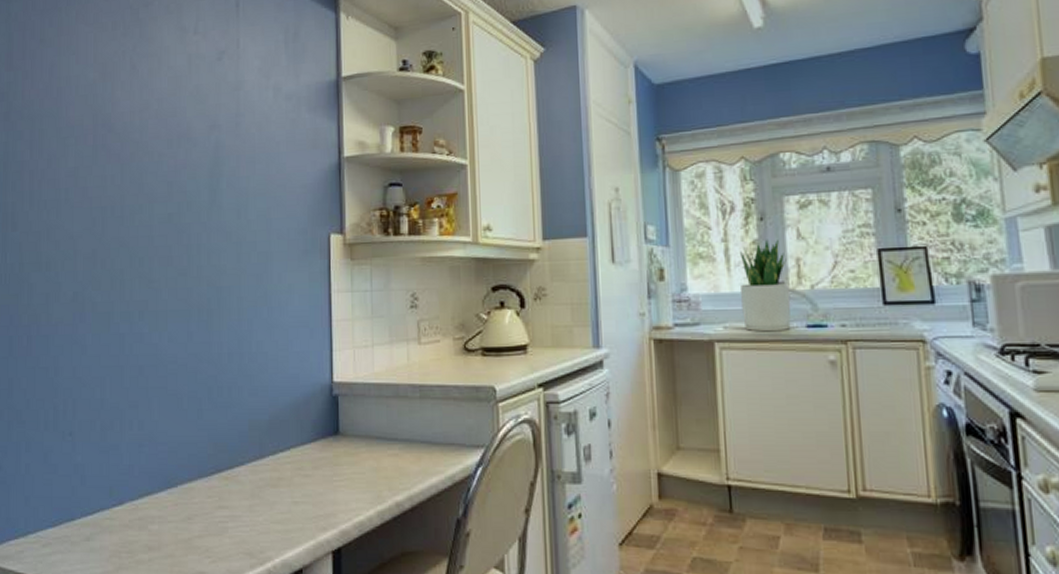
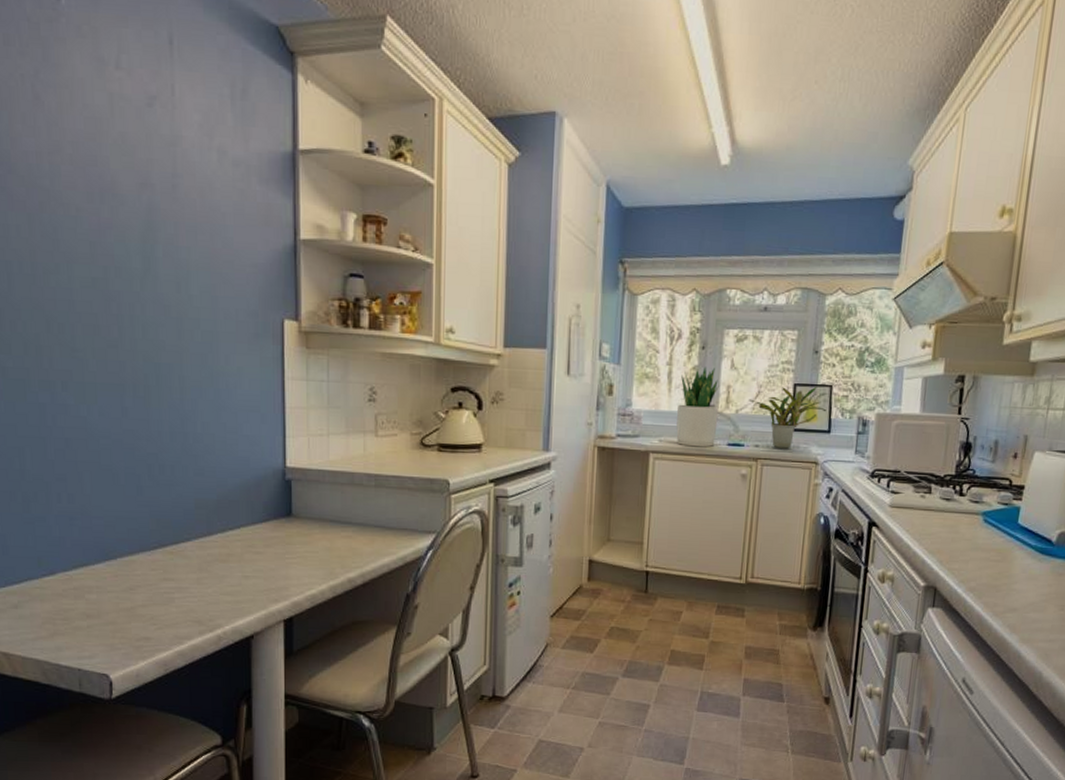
potted plant: none [824,249,926,328] -> present [748,386,827,450]

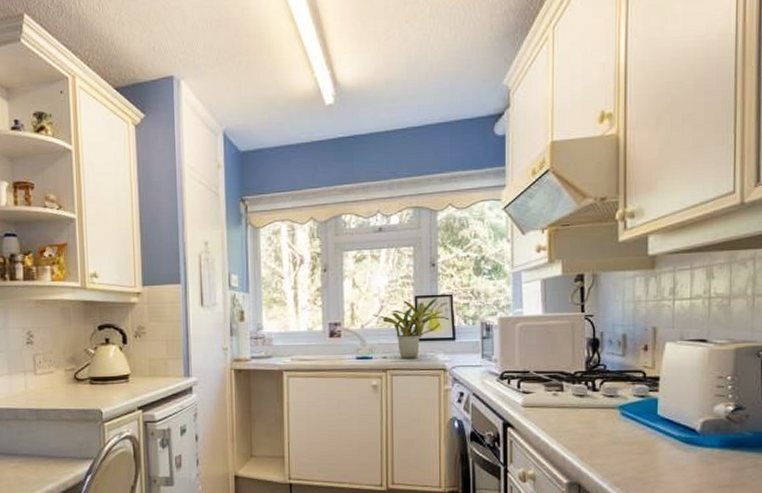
planter: present [676,366,719,448] -> none [306,287,345,363]

